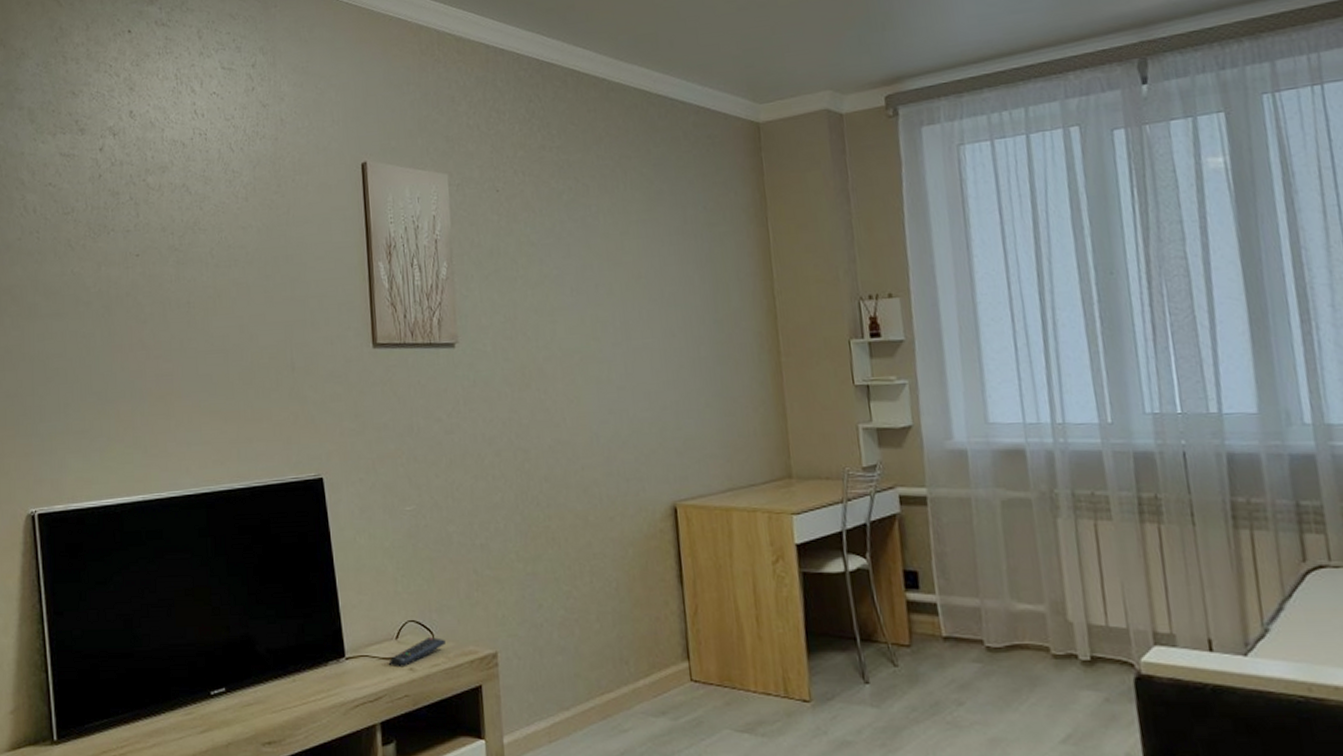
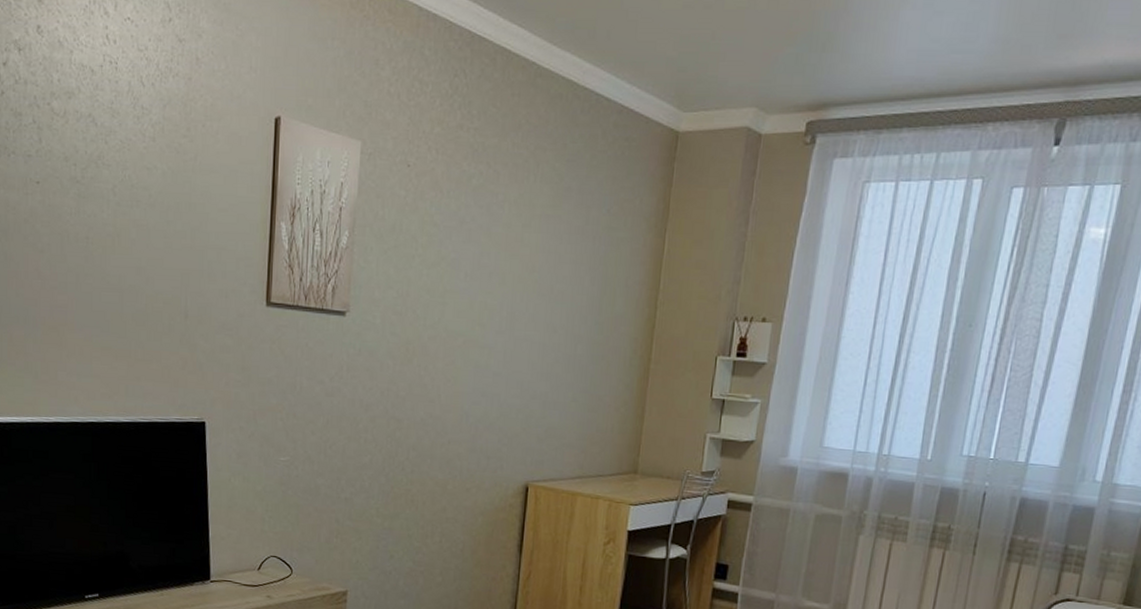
remote control: present [389,636,446,668] -> none [250,571,302,595]

